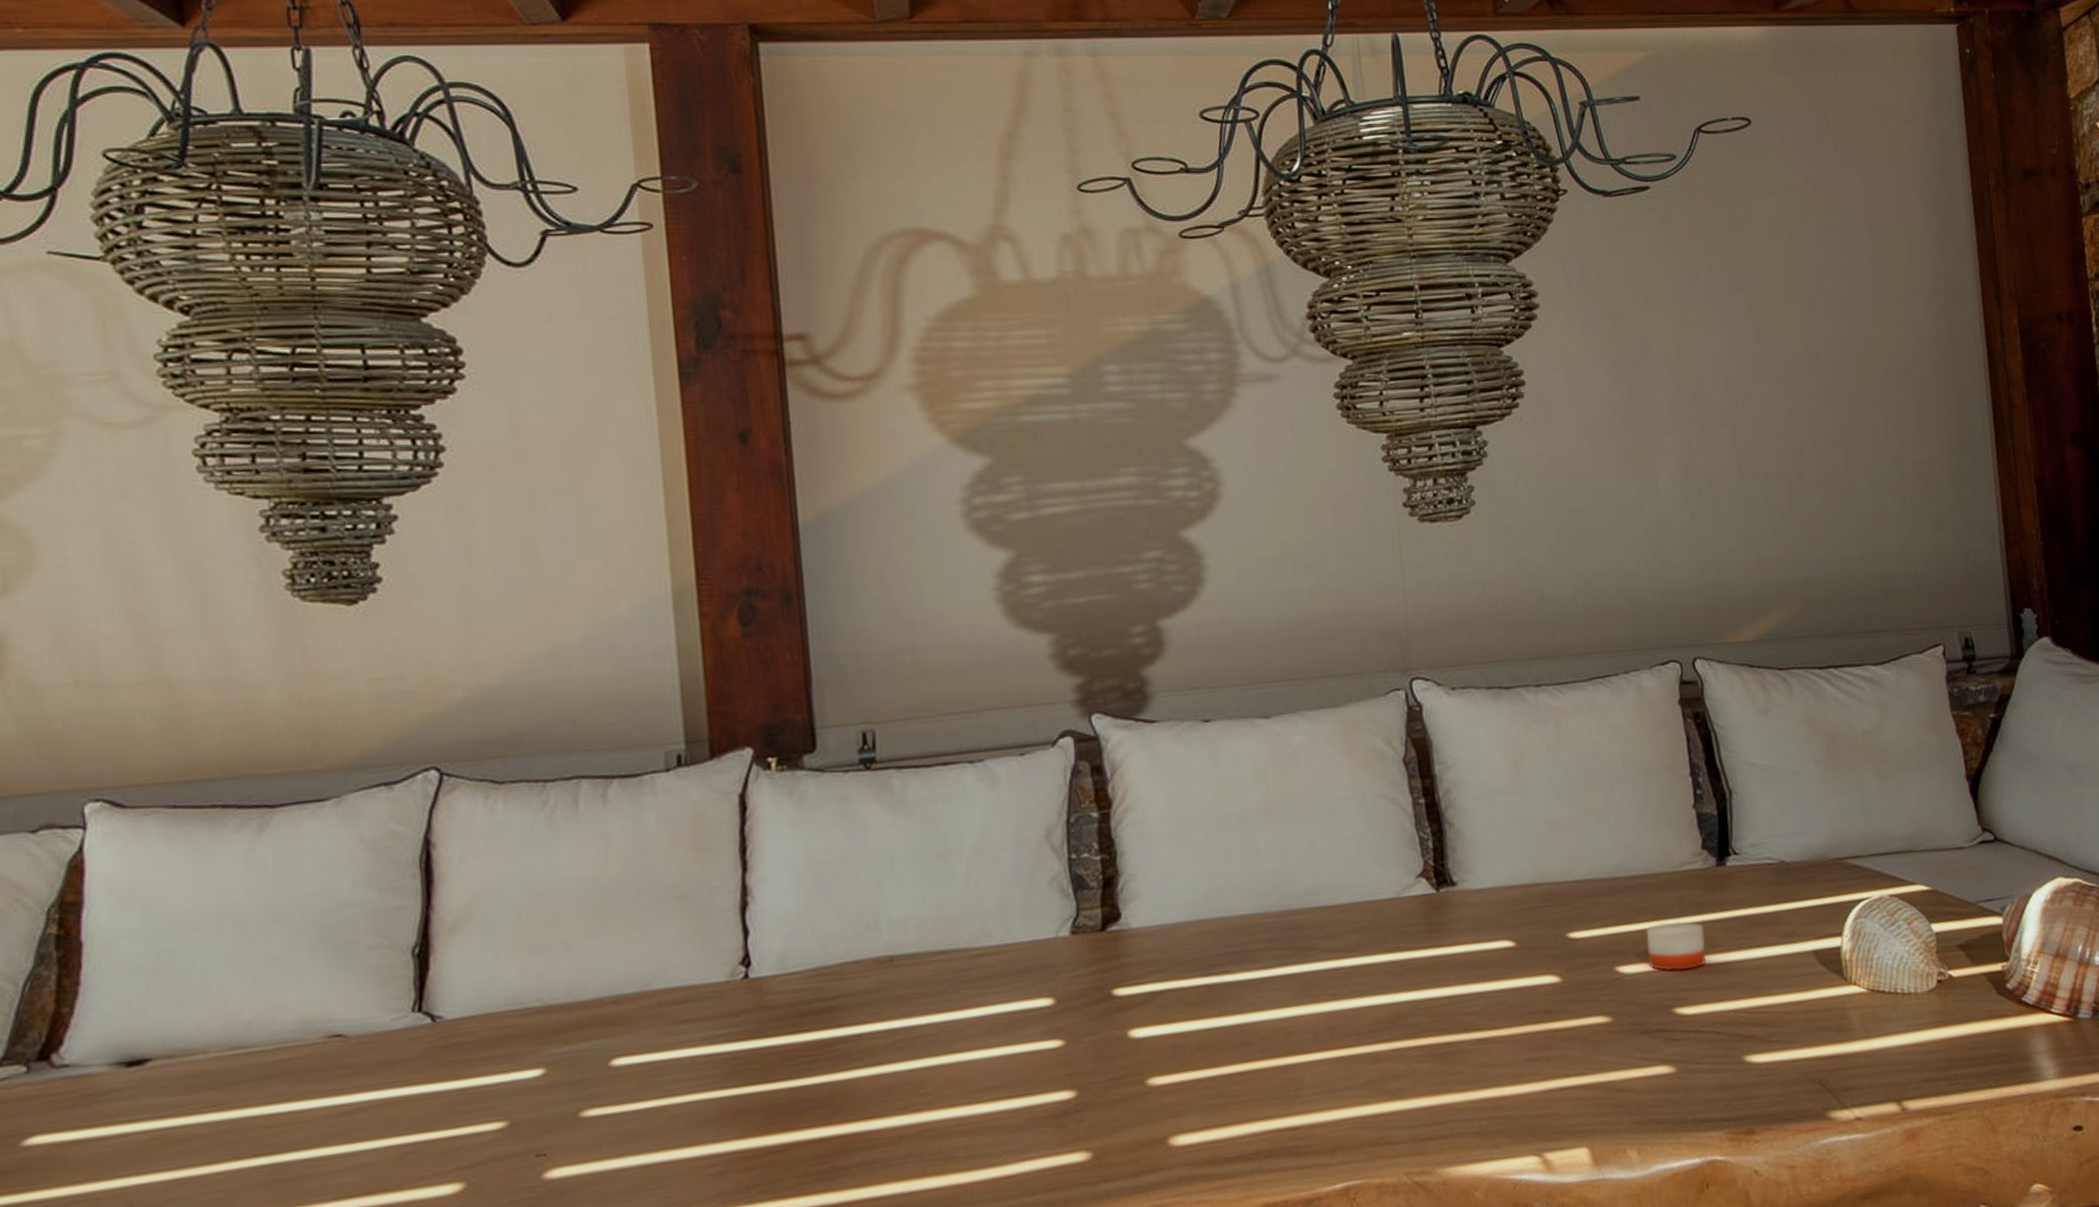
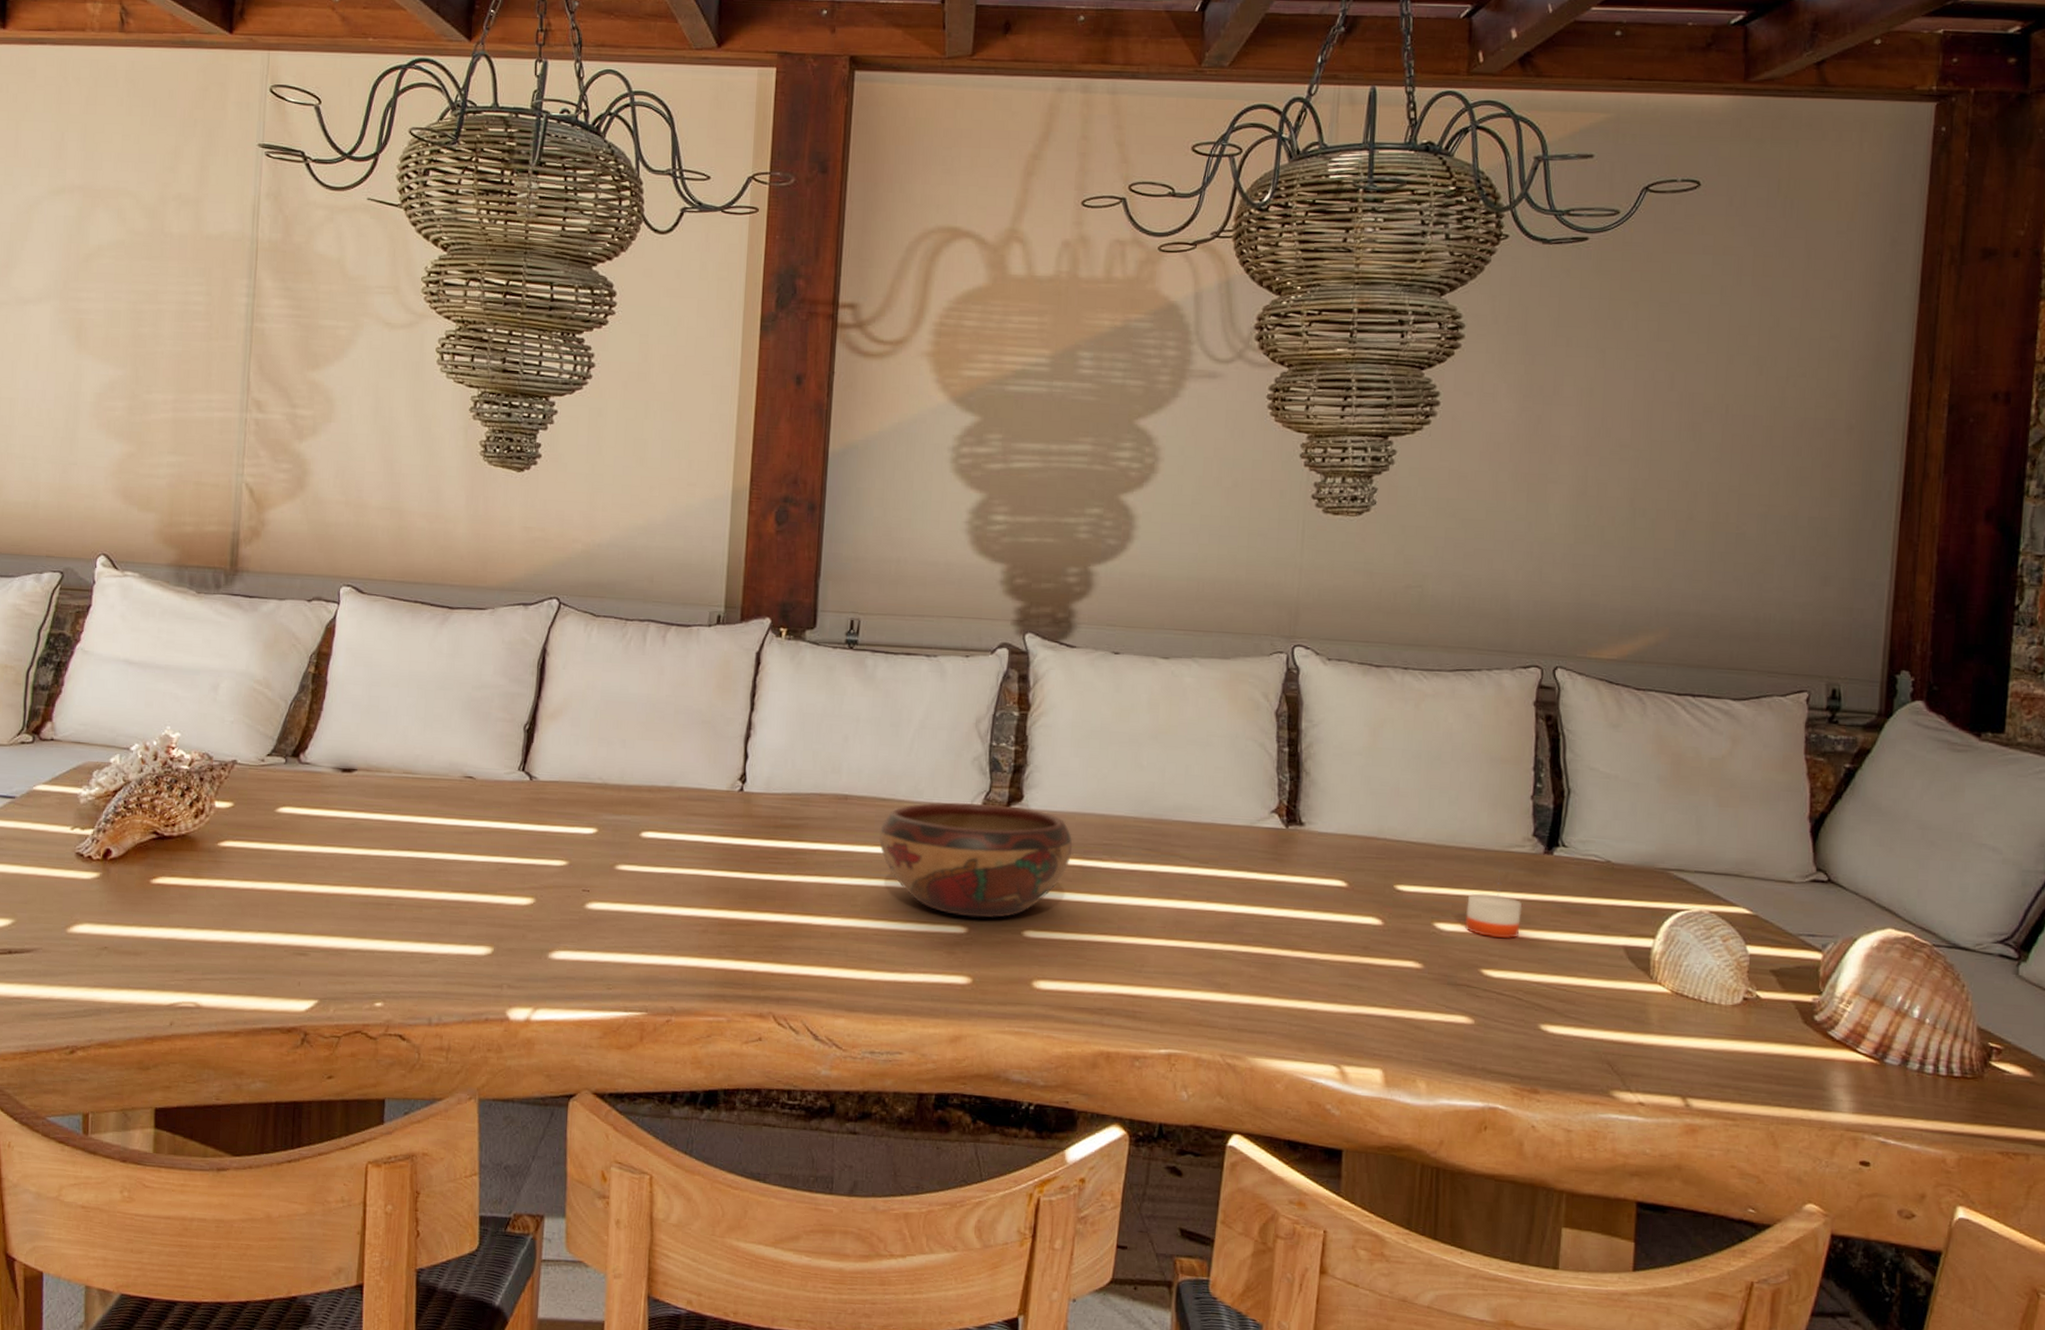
decorative bowl: none [942,927,1192,1079] -> present [878,802,1073,919]

